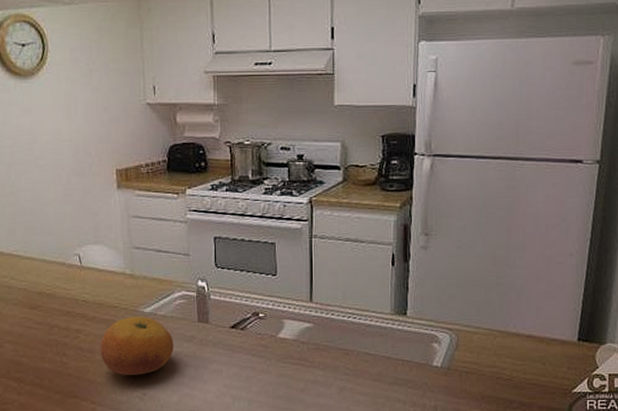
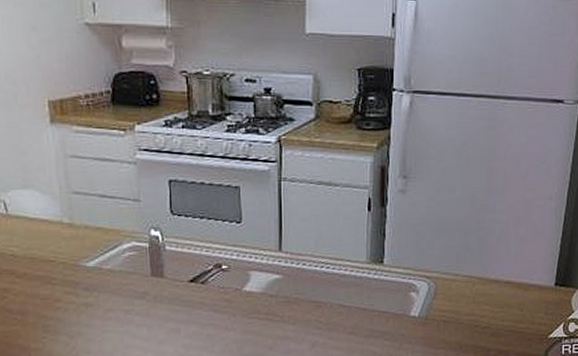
fruit: present [100,316,174,375] -> none [33,271,123,339]

